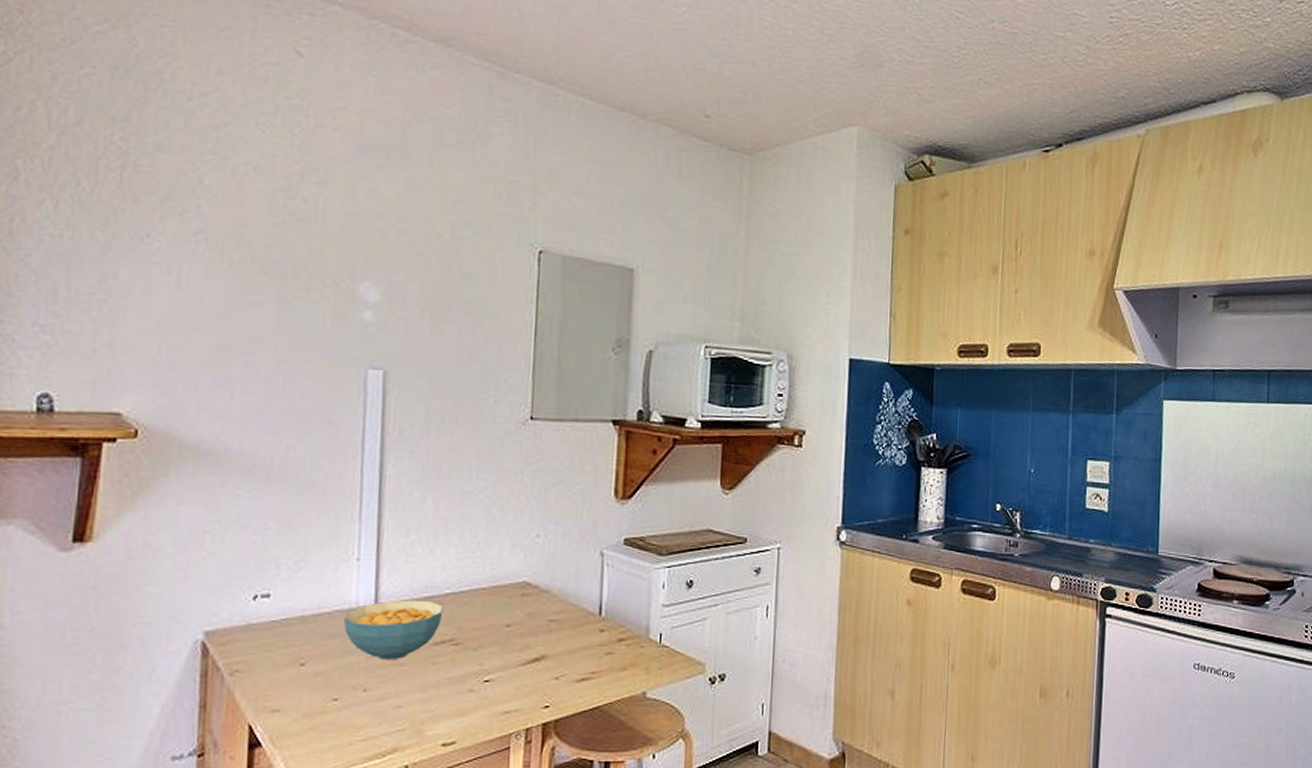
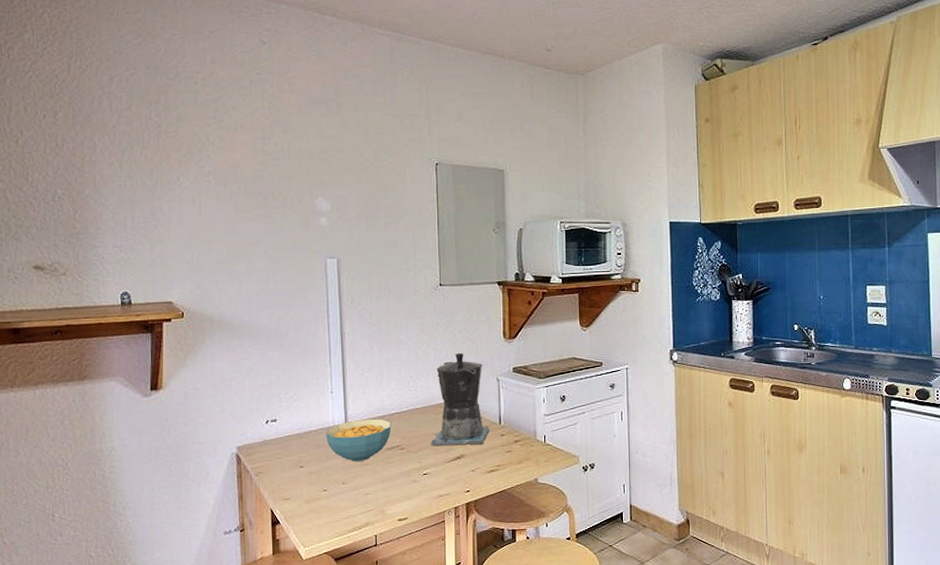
coffee maker: none [499,513,585,642] -> present [431,352,490,445]

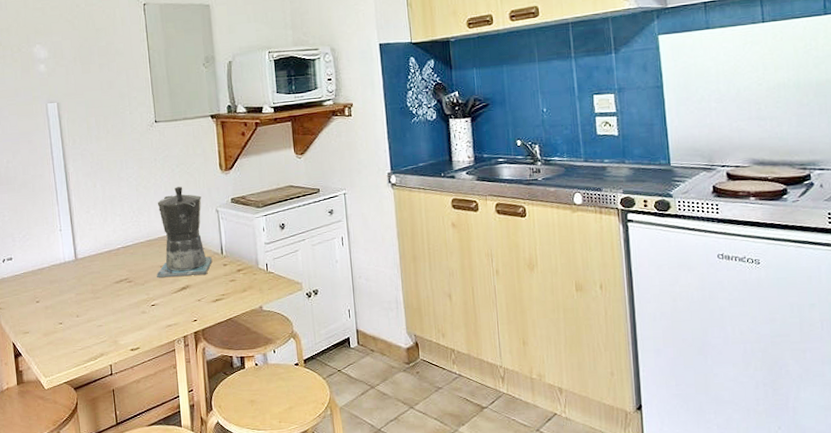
cereal bowl: present [326,419,391,462] -> none [58,254,119,296]

